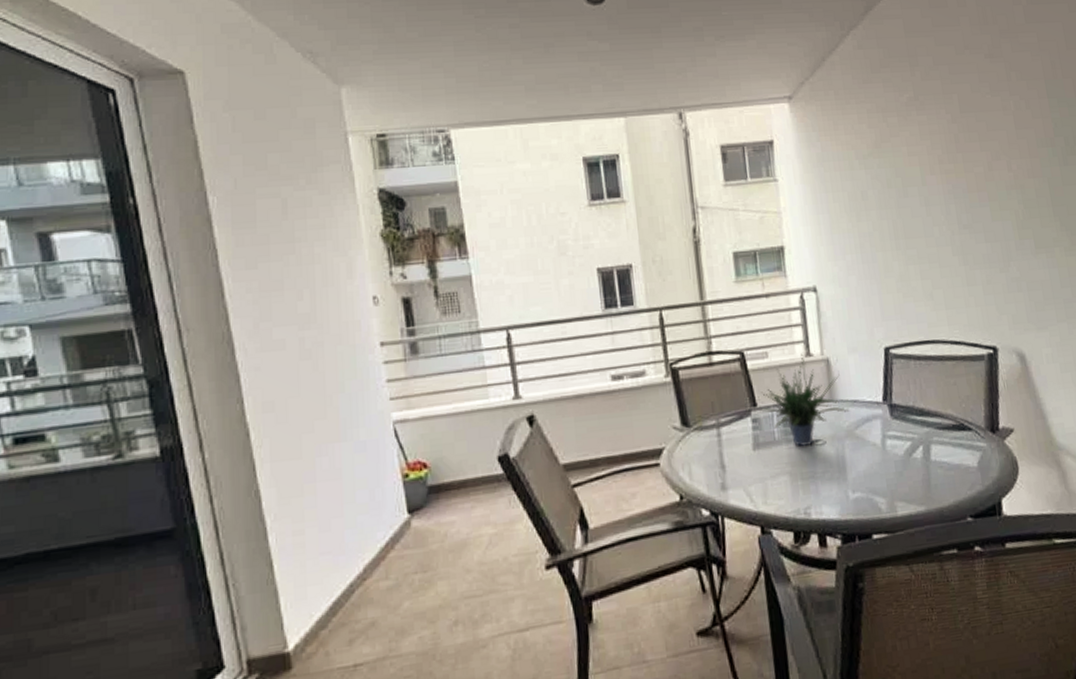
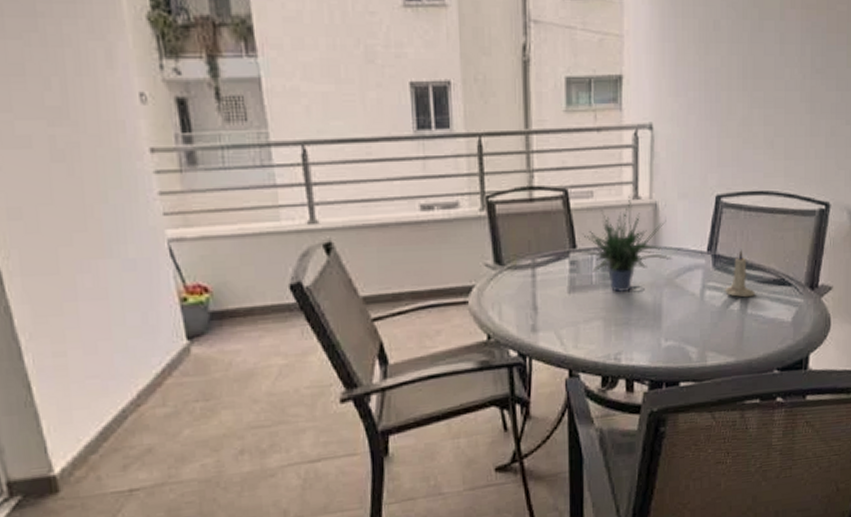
candle: none [905,397,936,445] -> present [725,249,755,298]

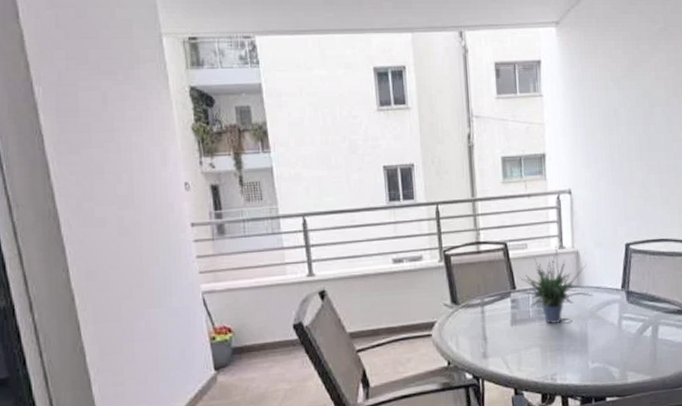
candle: present [725,249,755,298] -> none [638,286,663,326]

